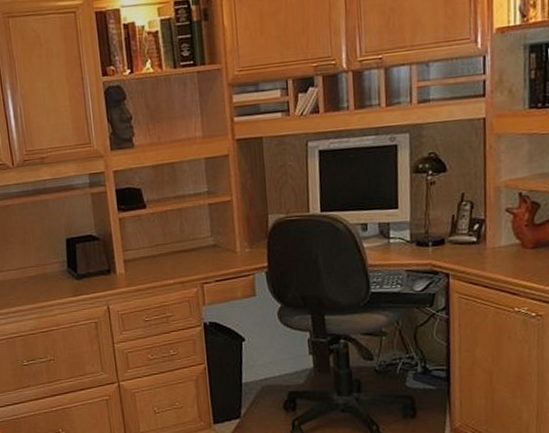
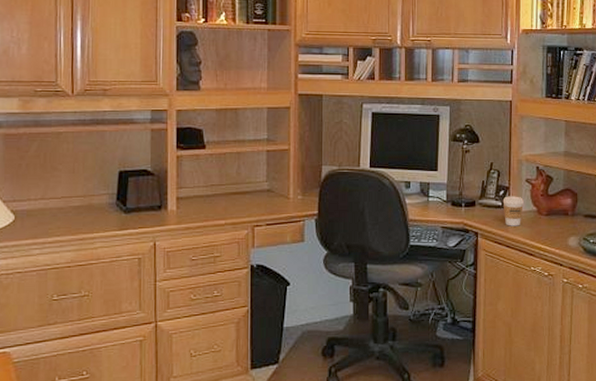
coffee cup: none [477,229,504,264] -> present [502,196,524,226]

